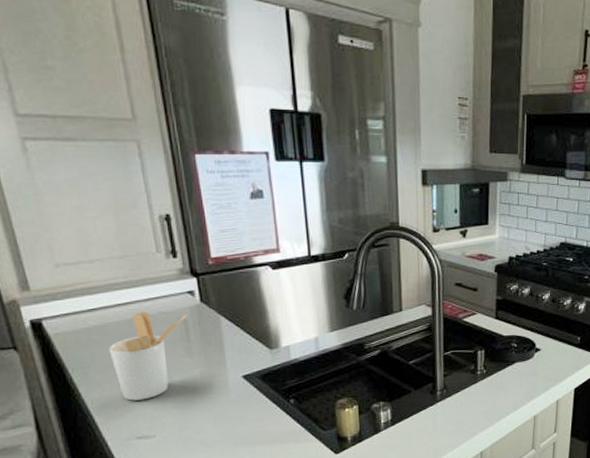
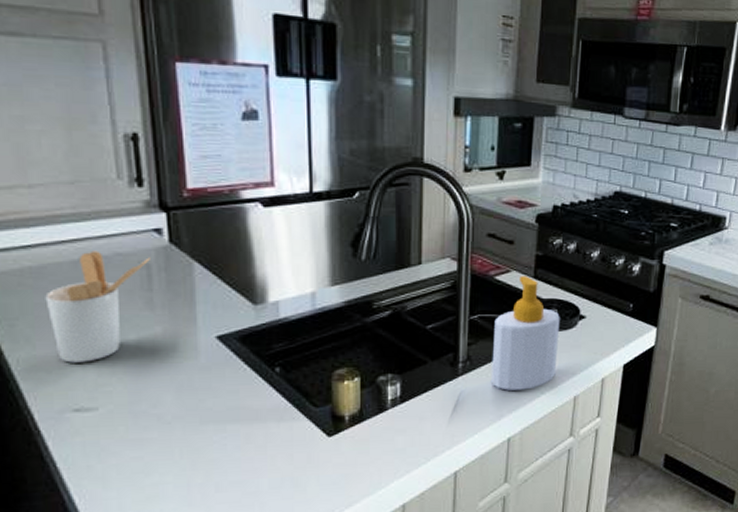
soap bottle: none [464,317,519,413] -> present [492,276,560,390]

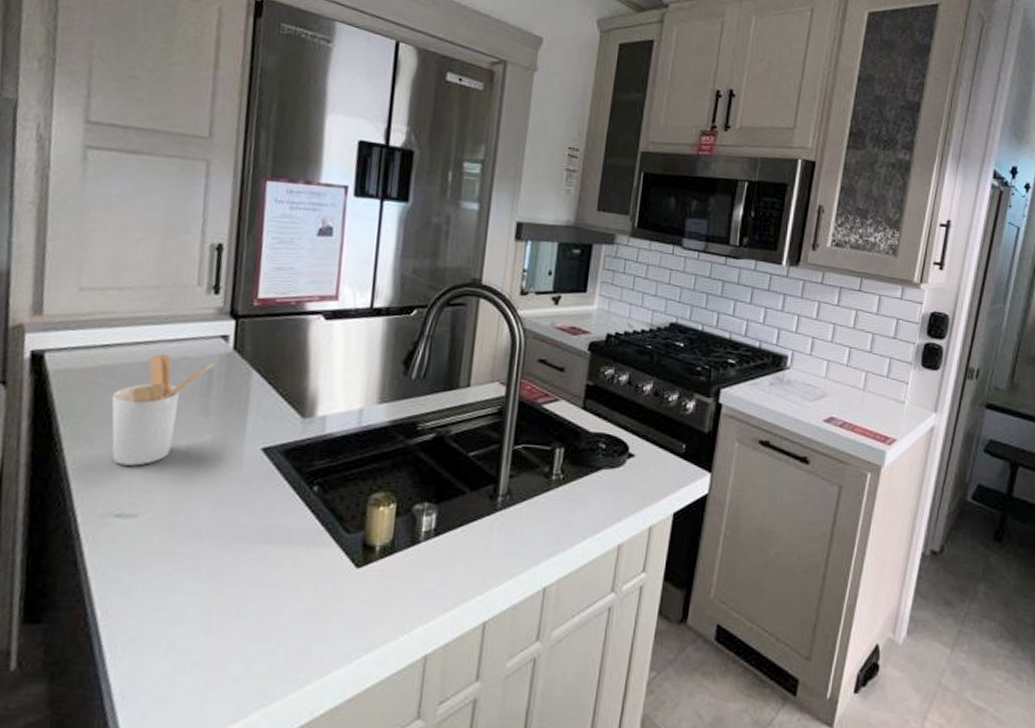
soap bottle: present [492,276,560,390] -> none [531,406,608,533]

